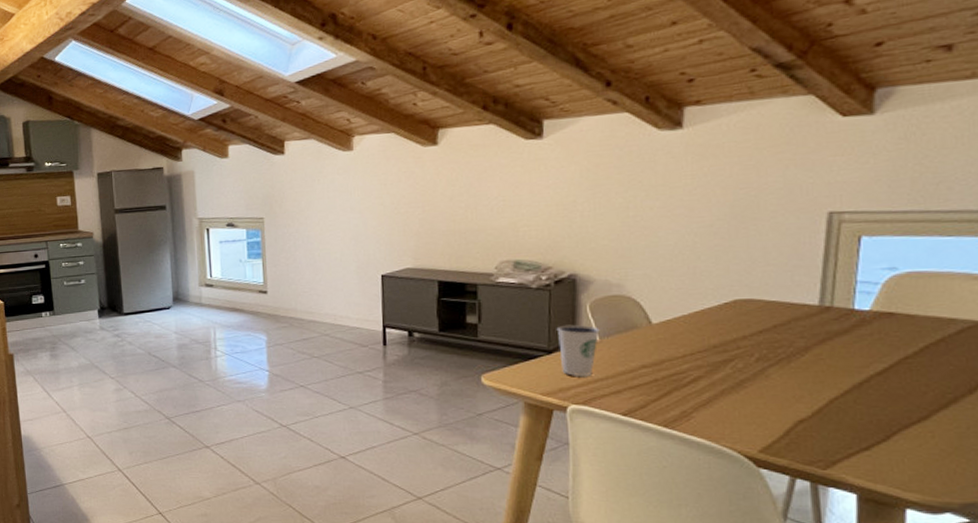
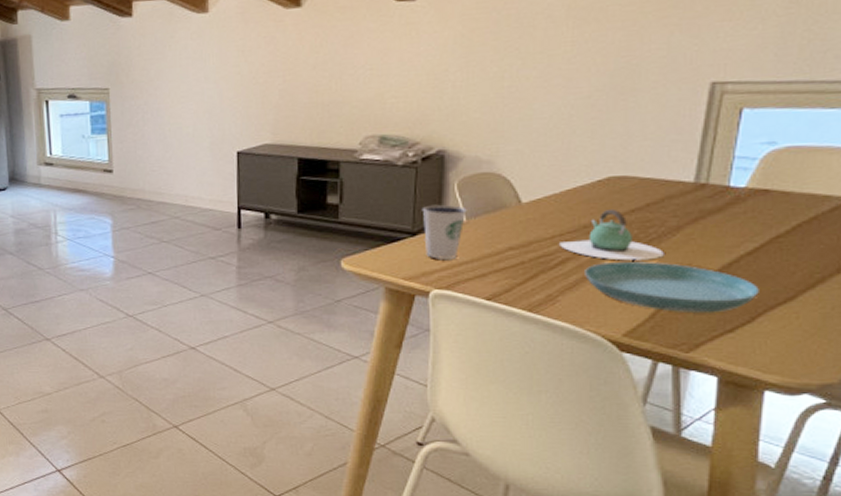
teapot: none [691,329,794,379] -> present [560,208,664,261]
saucer: none [717,380,892,431] -> present [585,262,759,314]

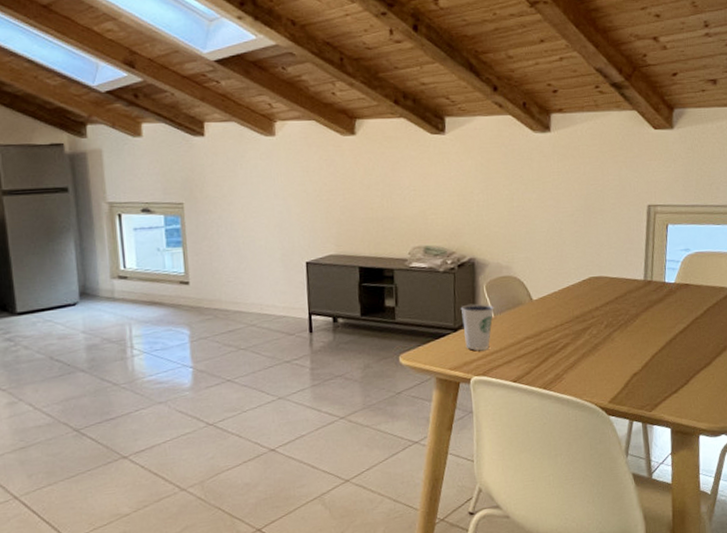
teapot: present [560,208,664,261] -> none [561,302,630,342]
saucer: present [585,262,759,314] -> none [580,342,690,381]

